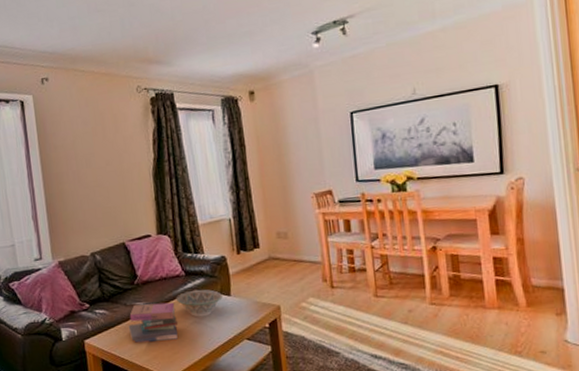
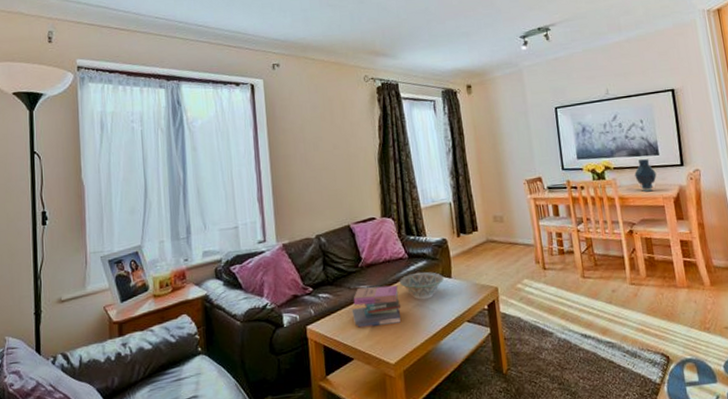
vase: none [442,167,469,205] -> present [634,159,657,192]

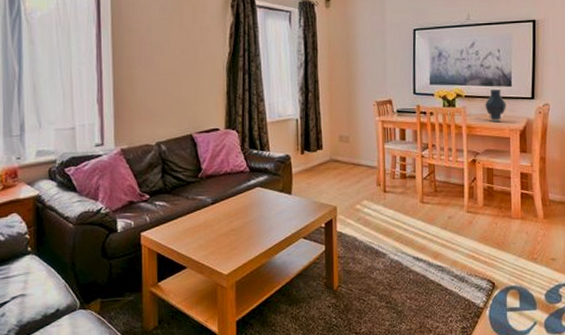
books: present [351,285,401,328] -> none [188,197,238,237]
decorative bowl: present [399,271,444,300] -> none [238,186,283,214]

